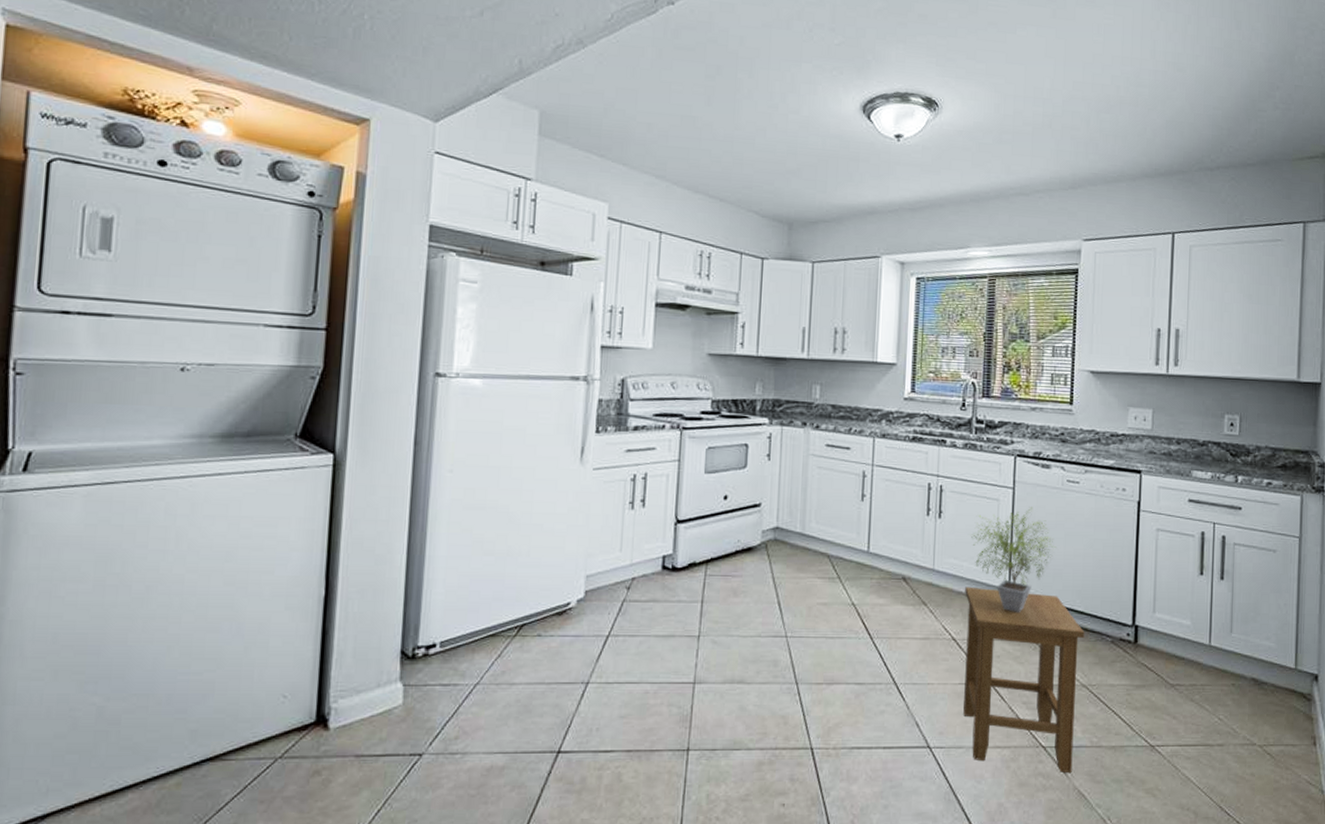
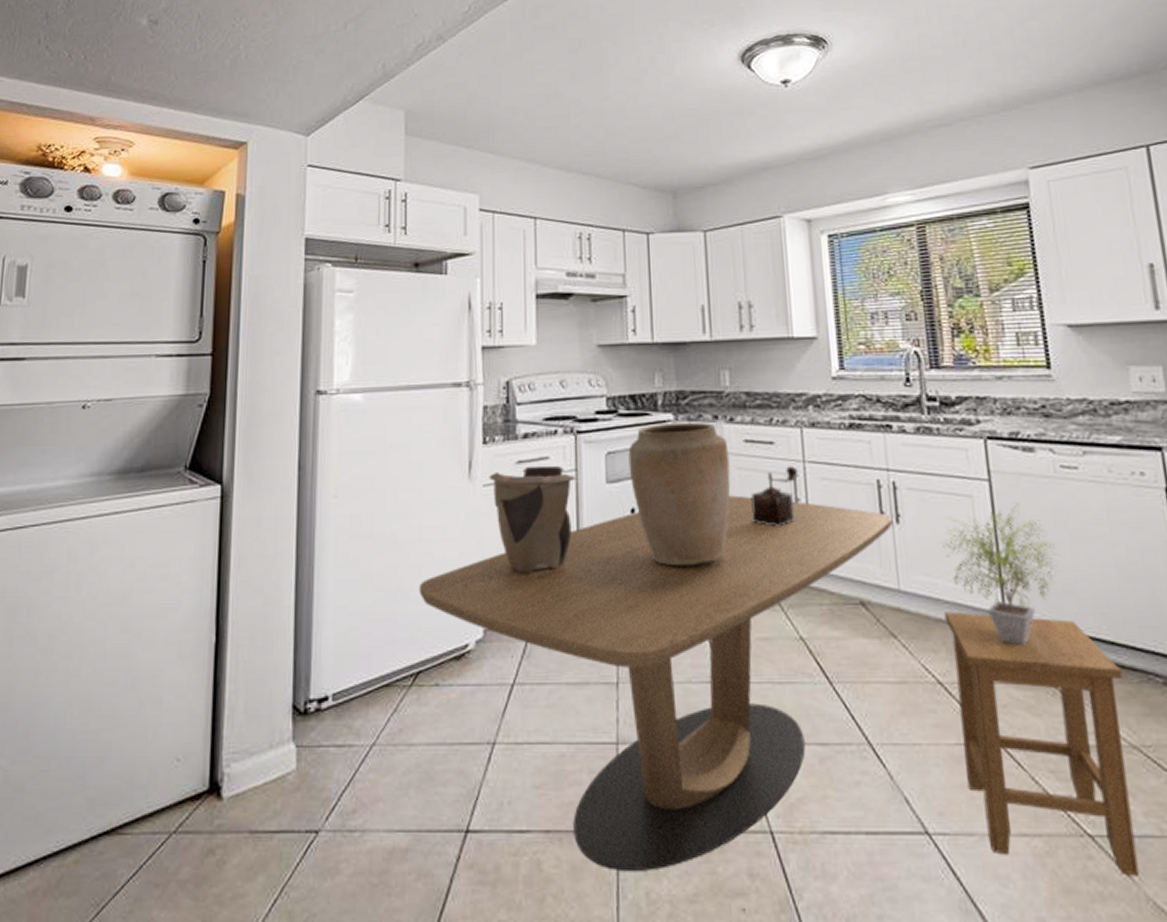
dining table: none [527,489,937,779] -> present [419,495,894,871]
decorative bowl: none [599,454,679,545] -> present [489,465,576,573]
vase: none [725,425,812,545] -> present [628,422,731,566]
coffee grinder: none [825,468,868,516] -> present [751,466,799,526]

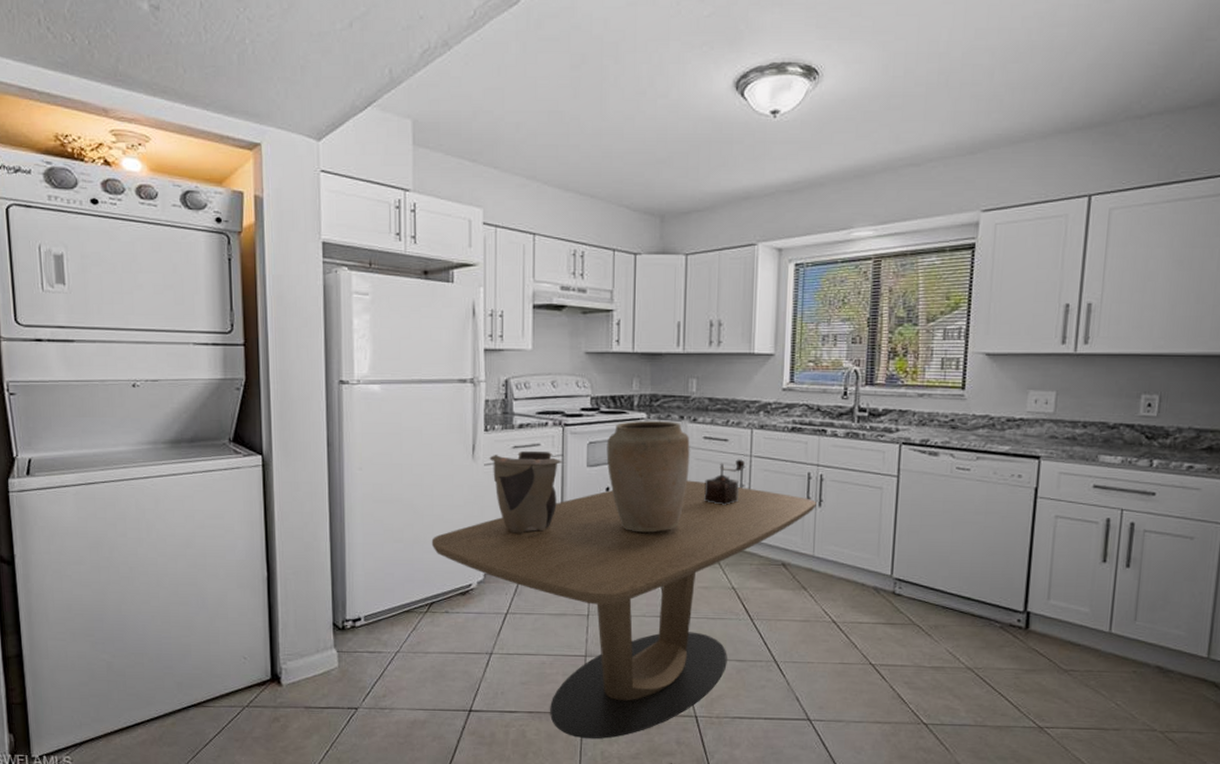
potted plant: present [942,503,1061,646] -> none [852,495,943,599]
stool: present [944,611,1140,877] -> none [843,572,972,750]

